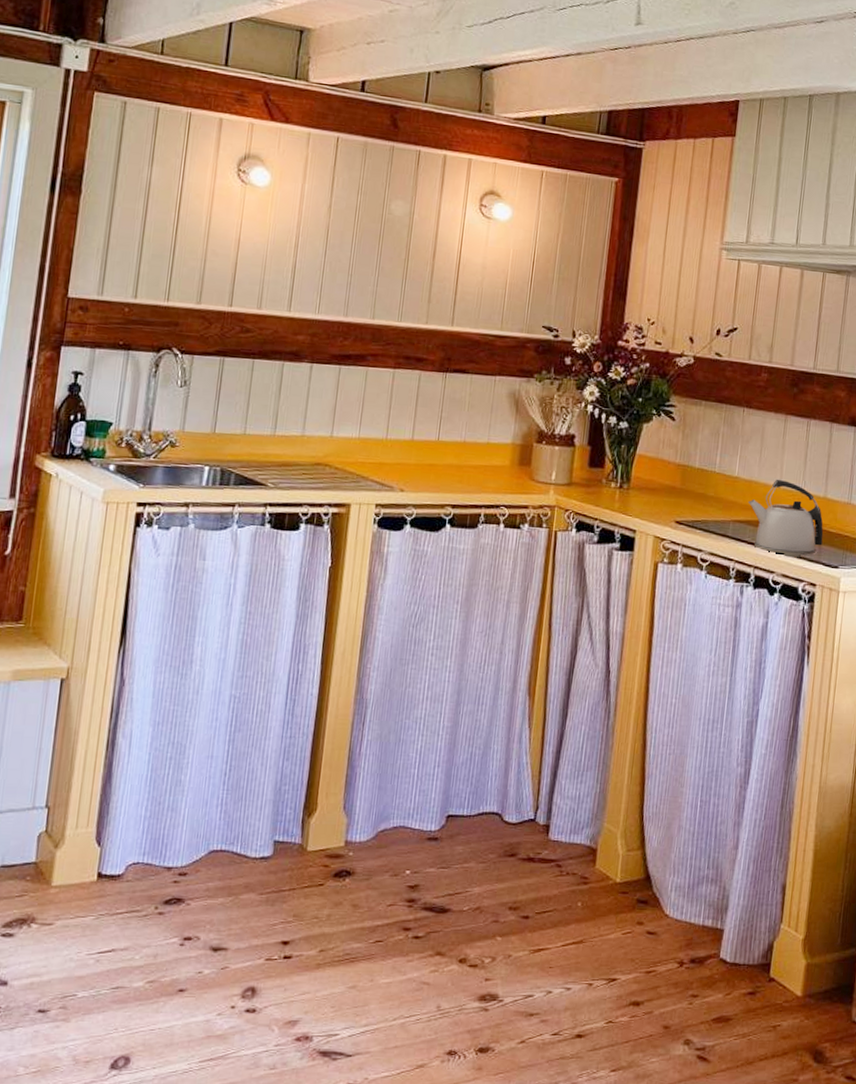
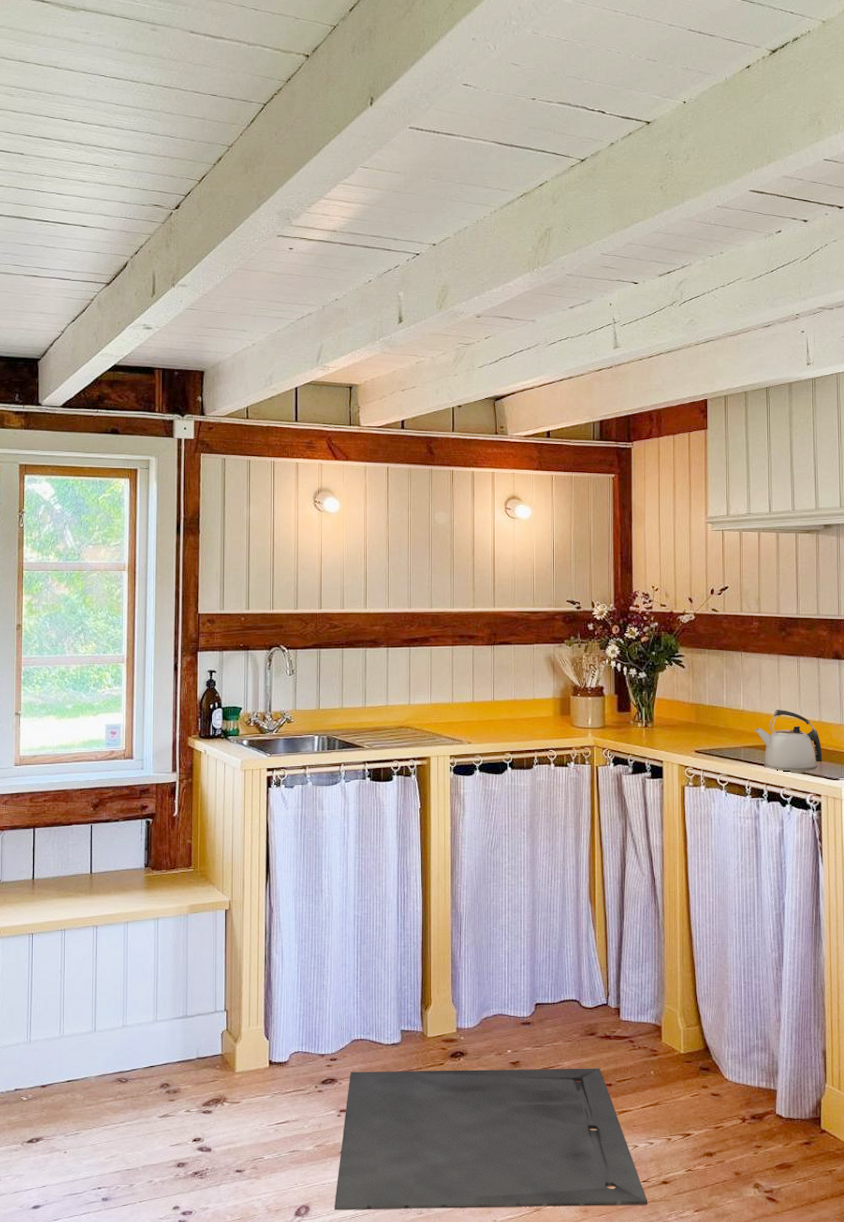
door mat: none [163,890,557,1063] -> present [334,1068,648,1211]

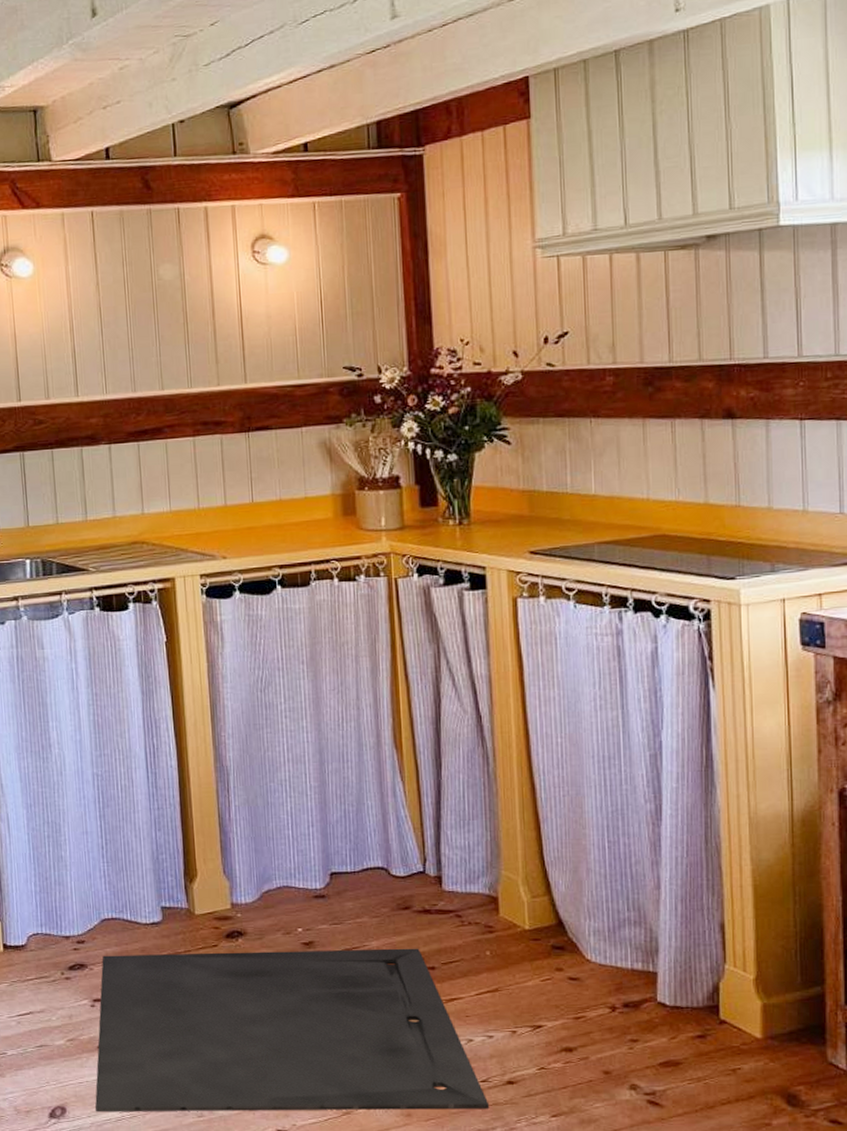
kettle: present [755,709,822,774] -> none [613,490,711,575]

